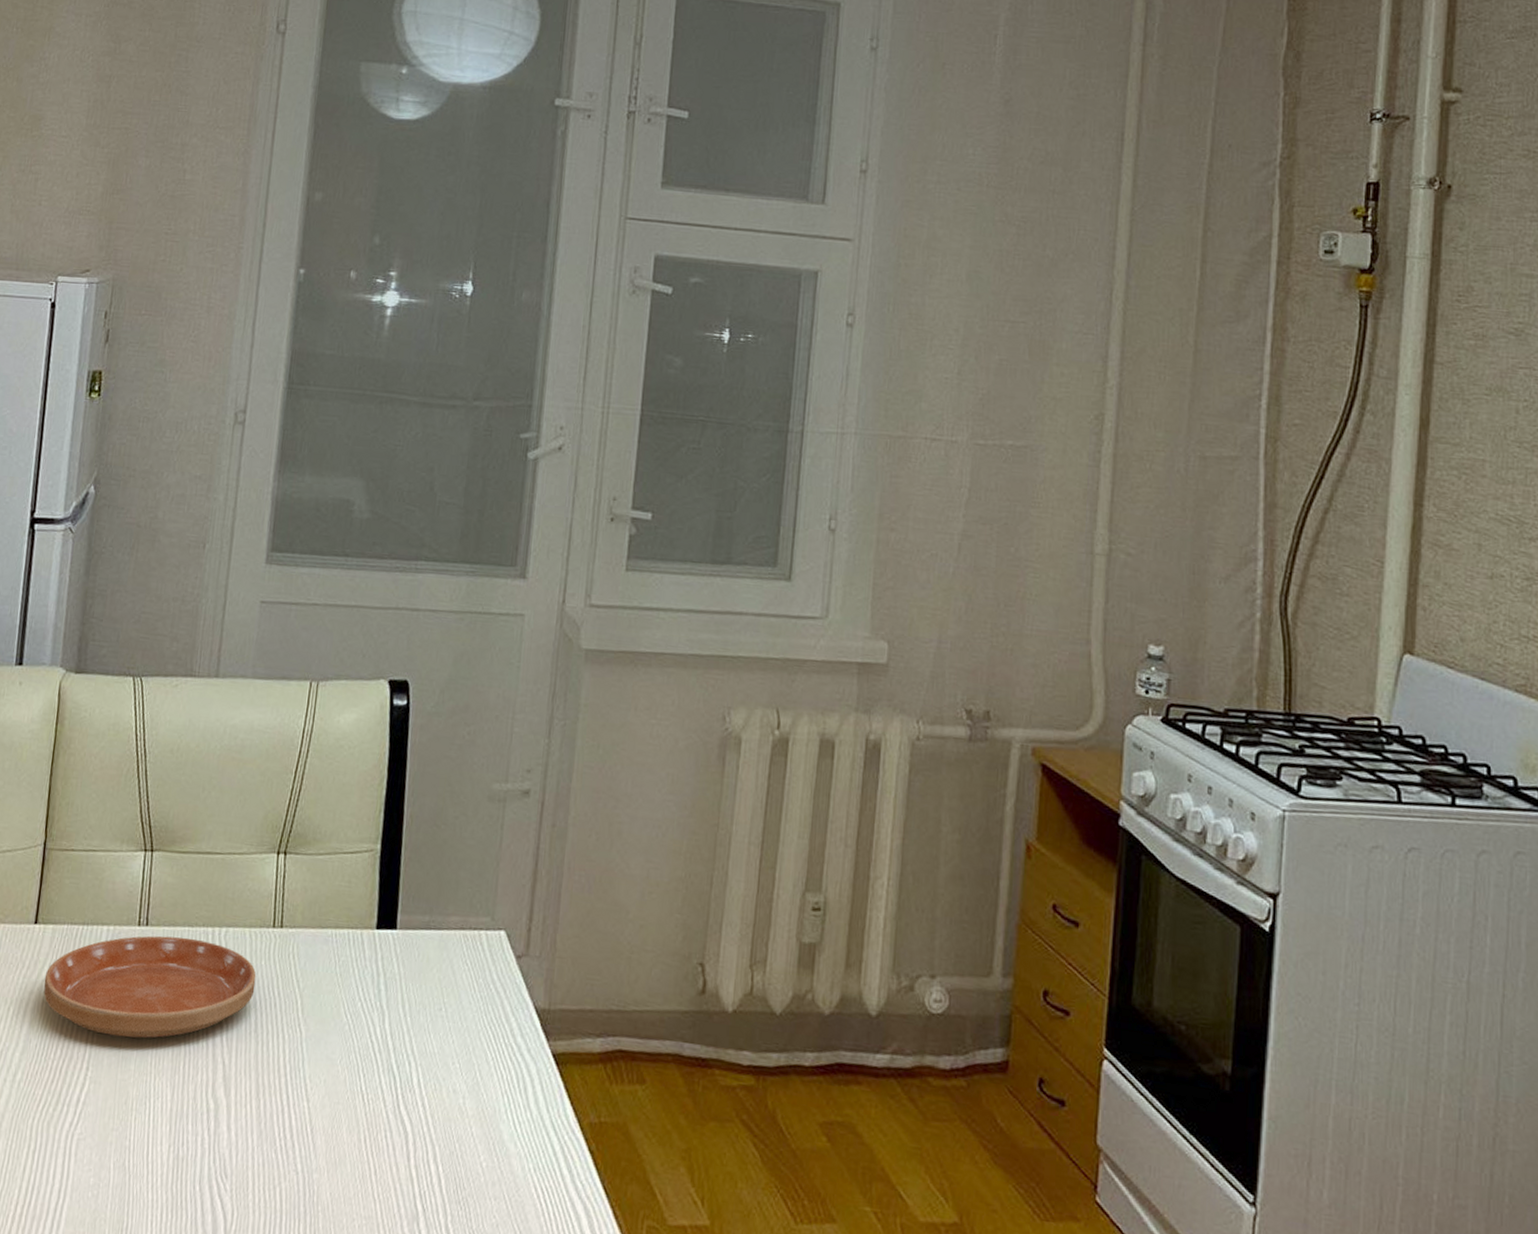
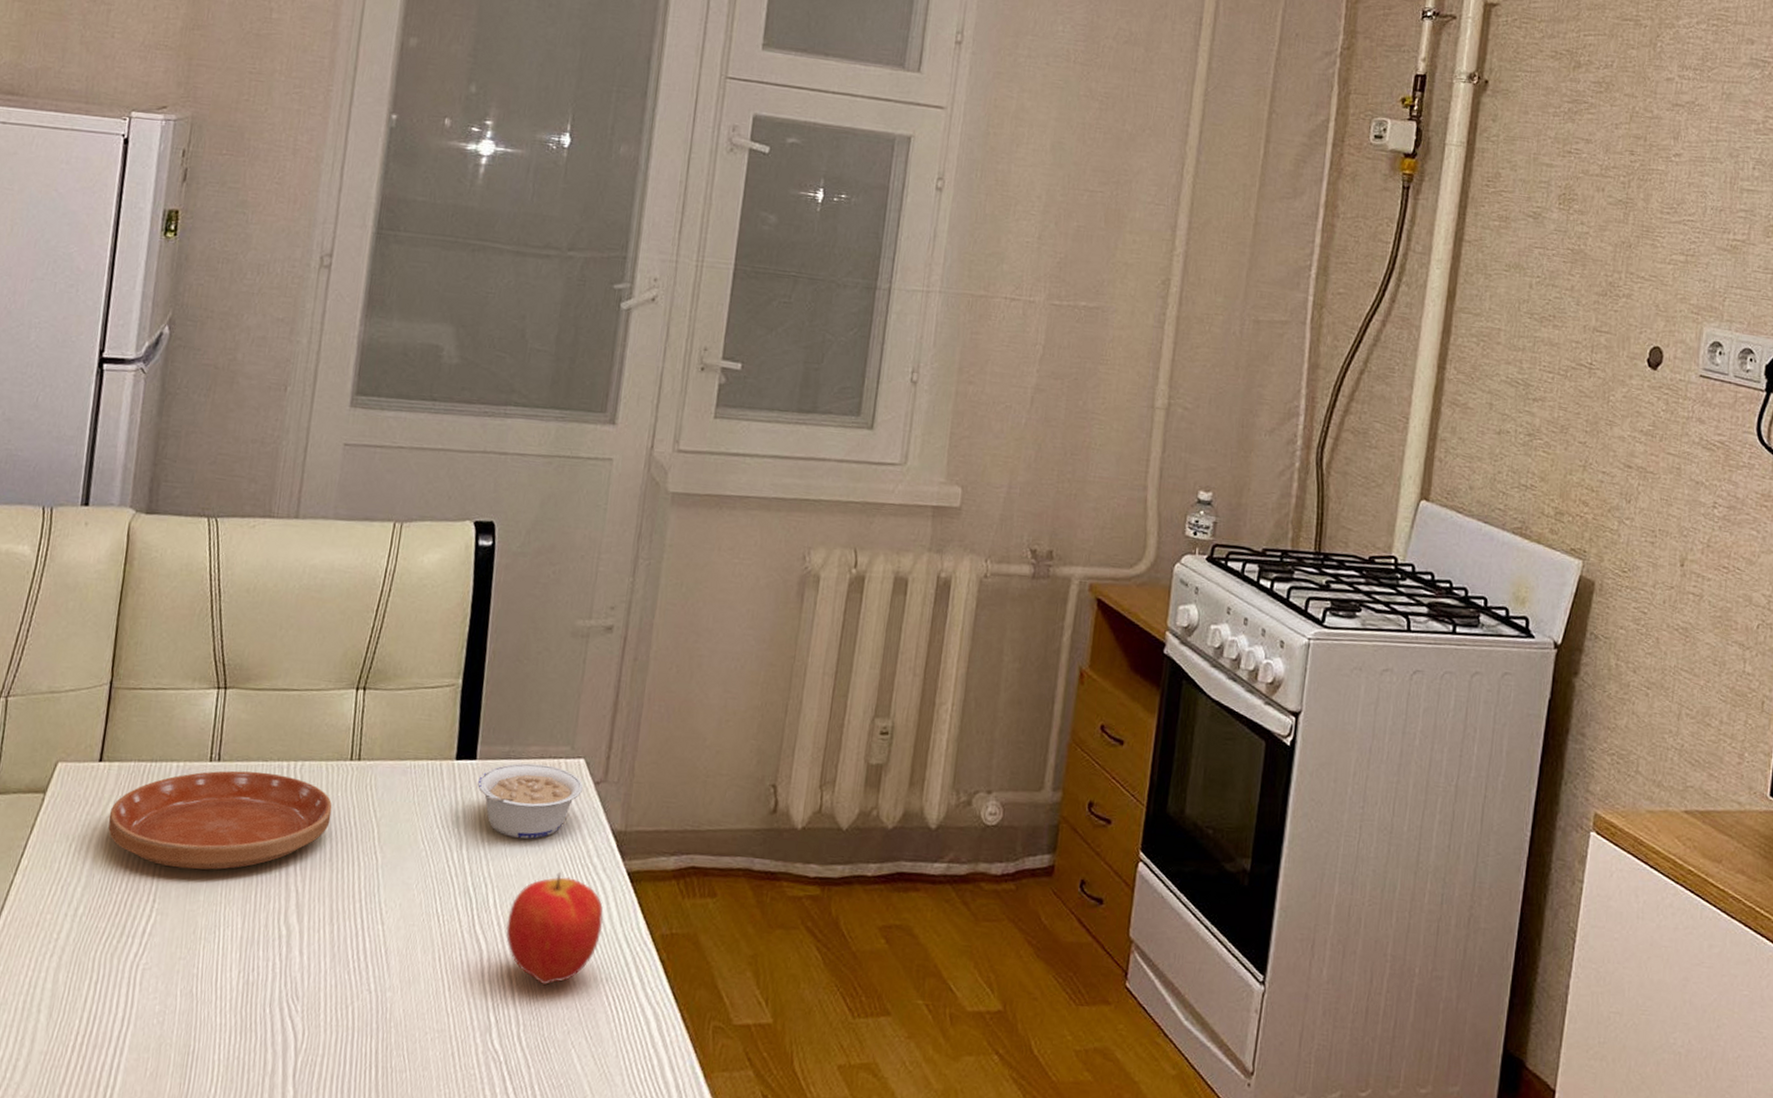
legume: none [399,934,505,1015] -> present [478,763,584,839]
apple: none [431,1052,529,1172] -> present [506,872,603,985]

